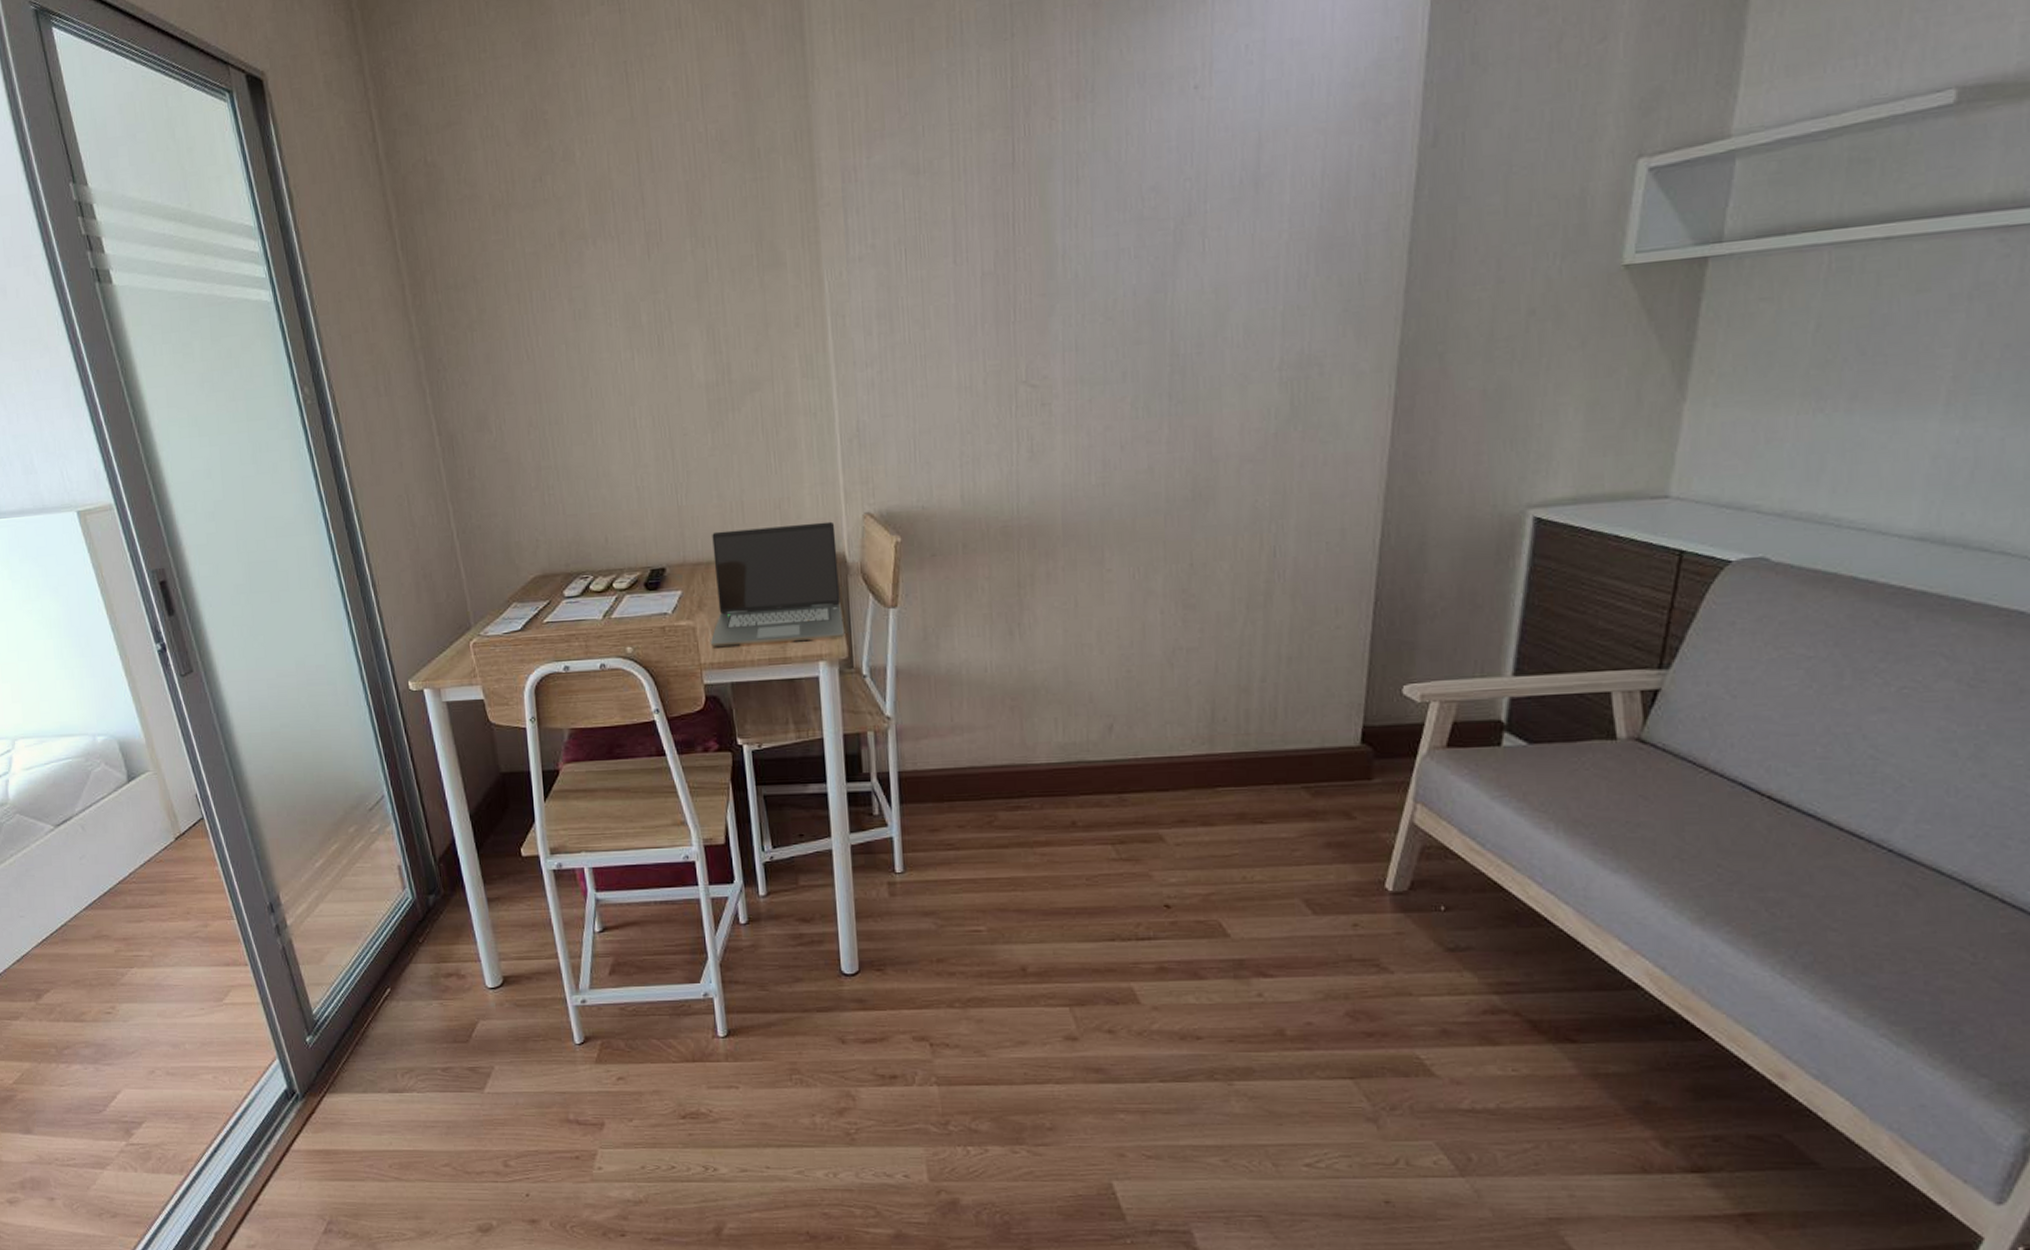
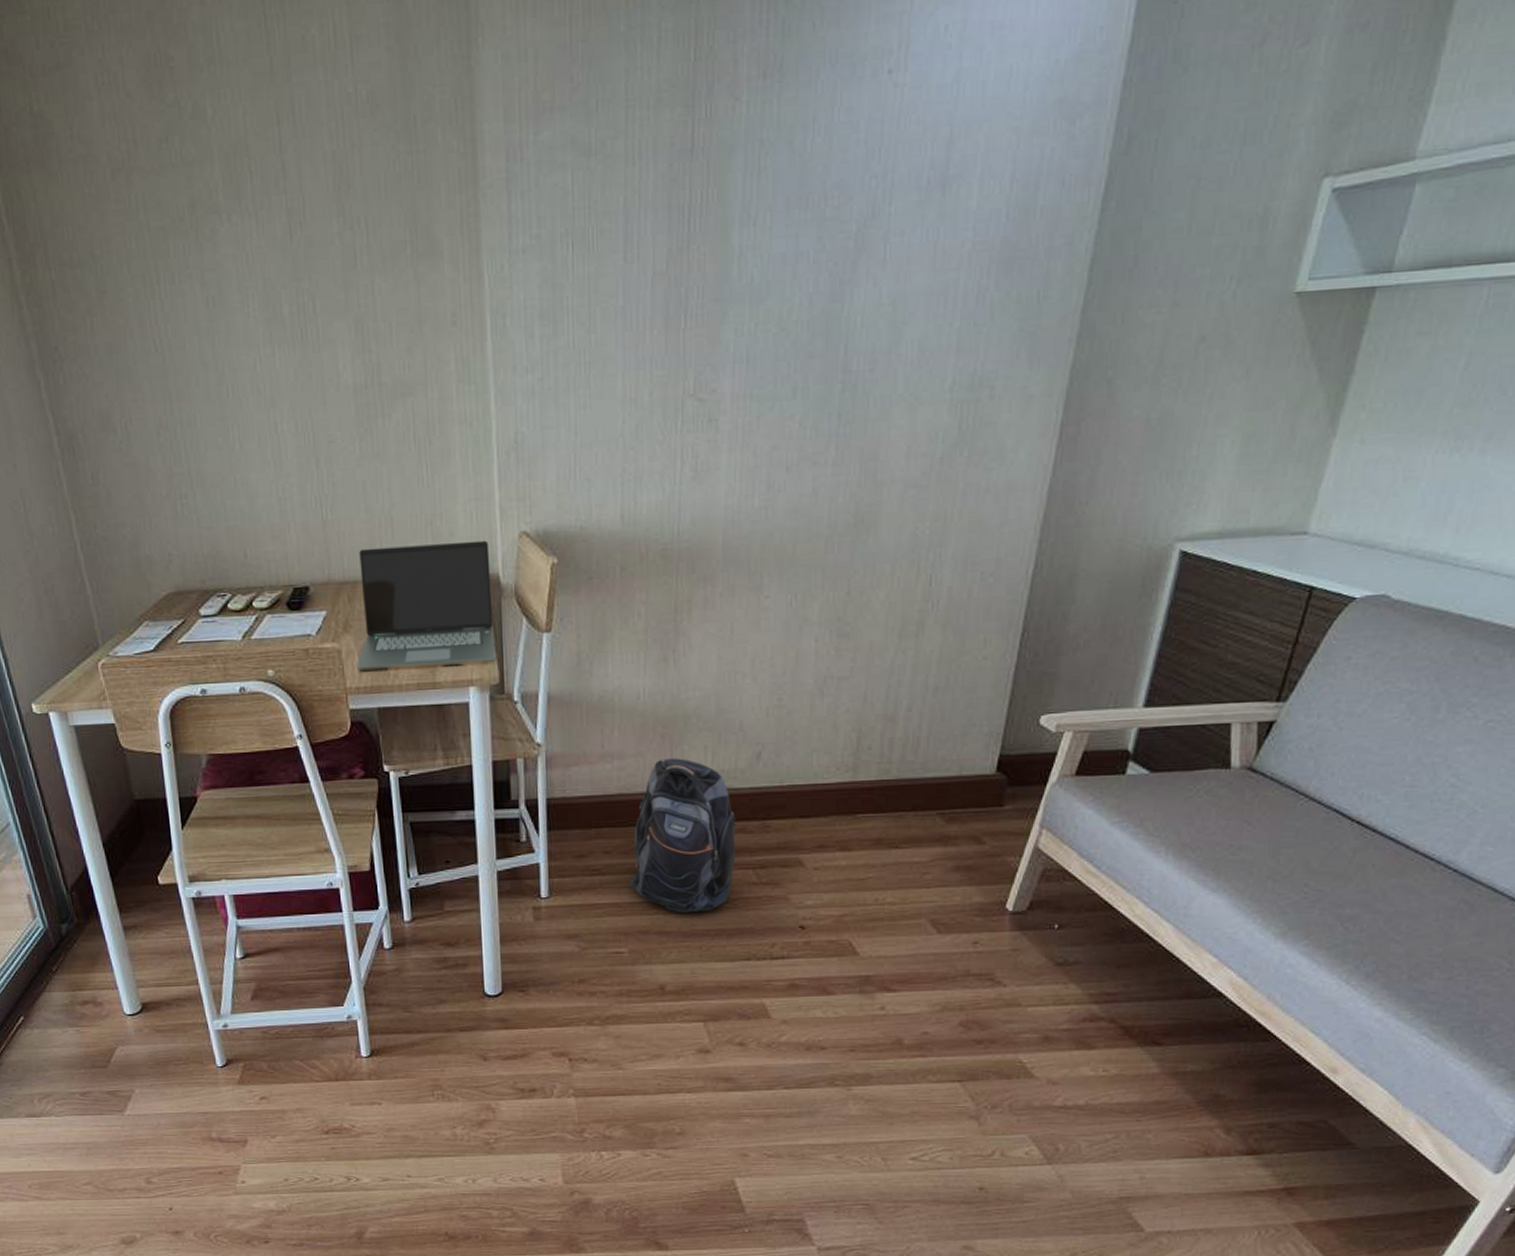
backpack: none [986,730,1093,890] -> present [631,758,736,913]

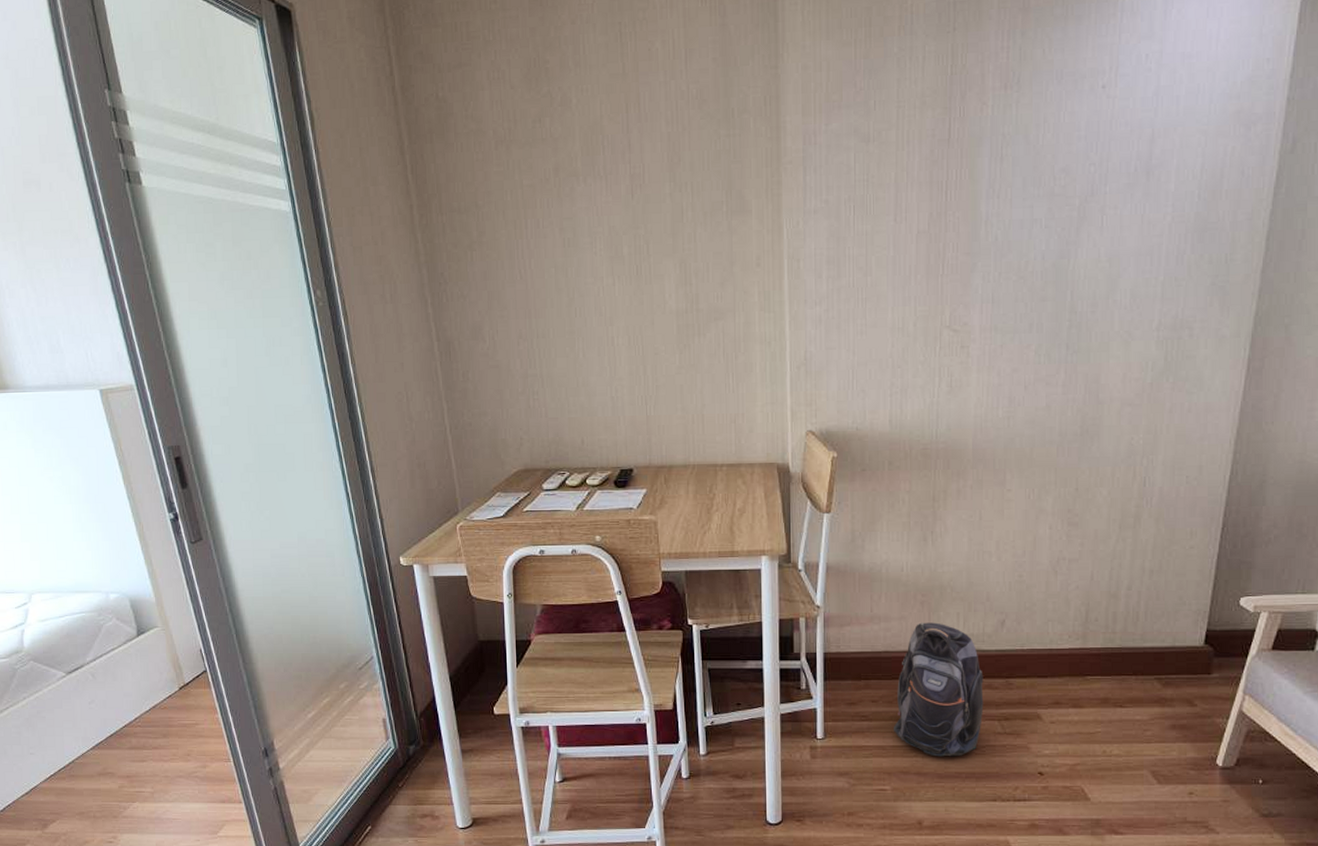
laptop: present [356,540,496,671] -> none [668,436,784,539]

